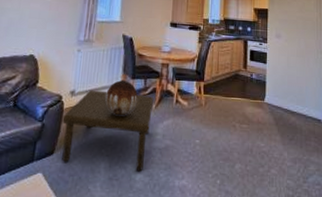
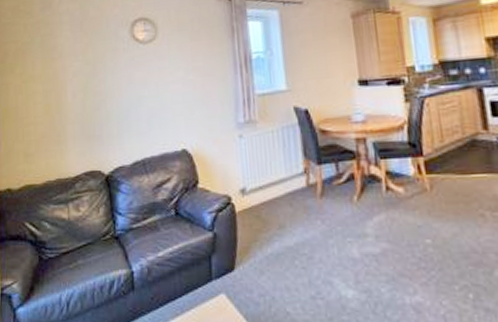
coffee table: present [62,90,154,172] -> none [237,184,356,287]
decorative sphere: present [105,80,138,116] -> none [286,168,331,216]

